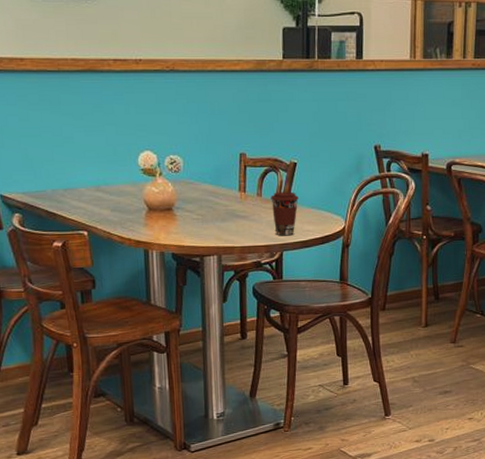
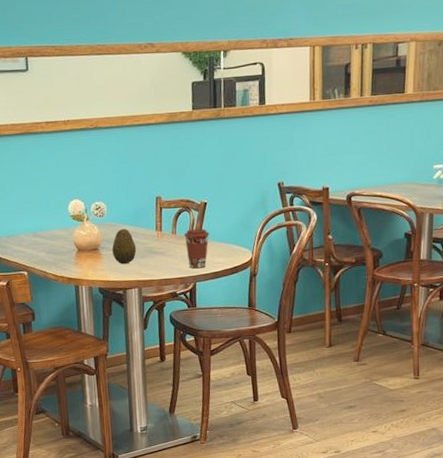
fruit: none [188,188,217,228] -> present [112,229,137,265]

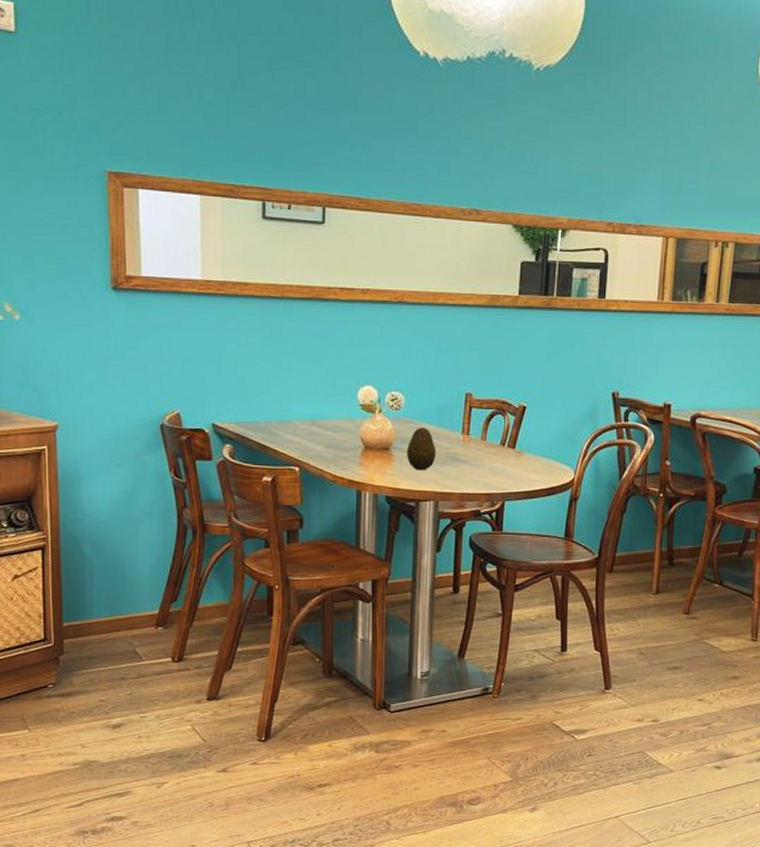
coffee cup: present [184,228,209,269] -> none [495,437,526,485]

